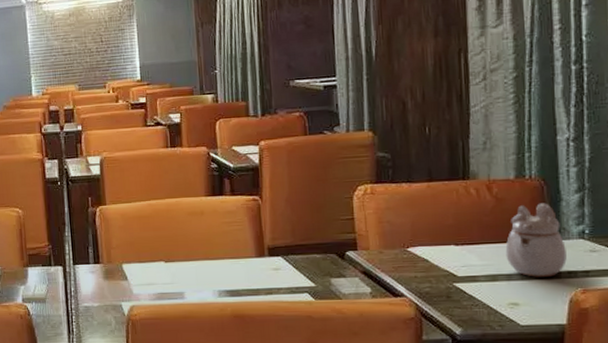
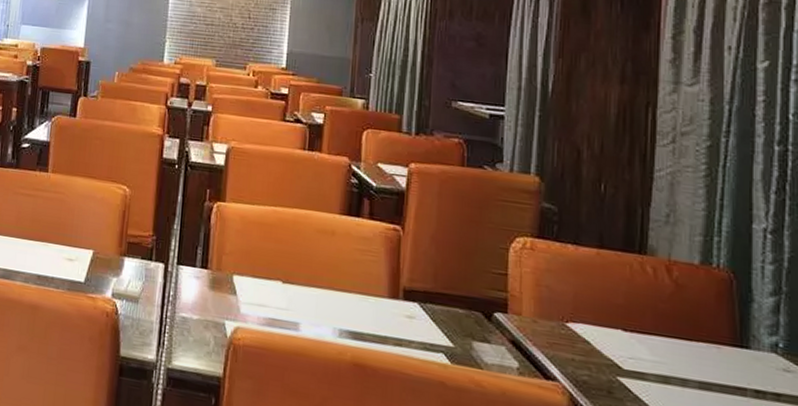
teapot: present [505,203,567,277] -> none [682,298,755,393]

